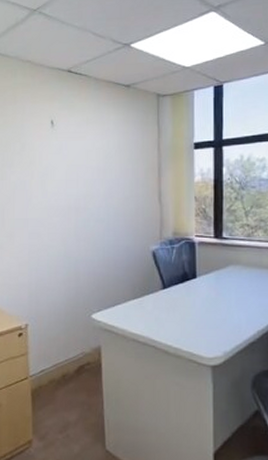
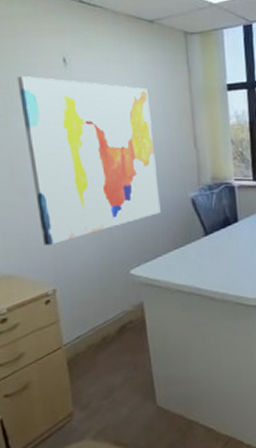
wall art: none [14,136,123,285] -> present [17,76,161,246]

